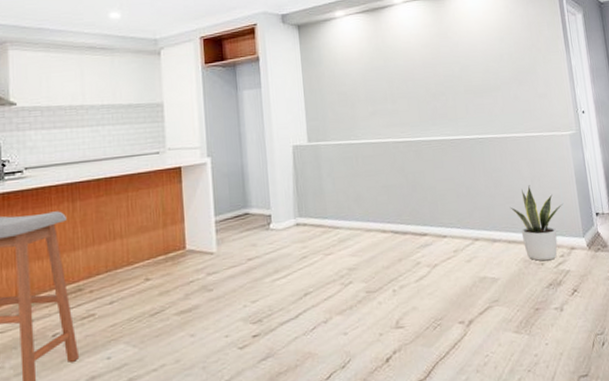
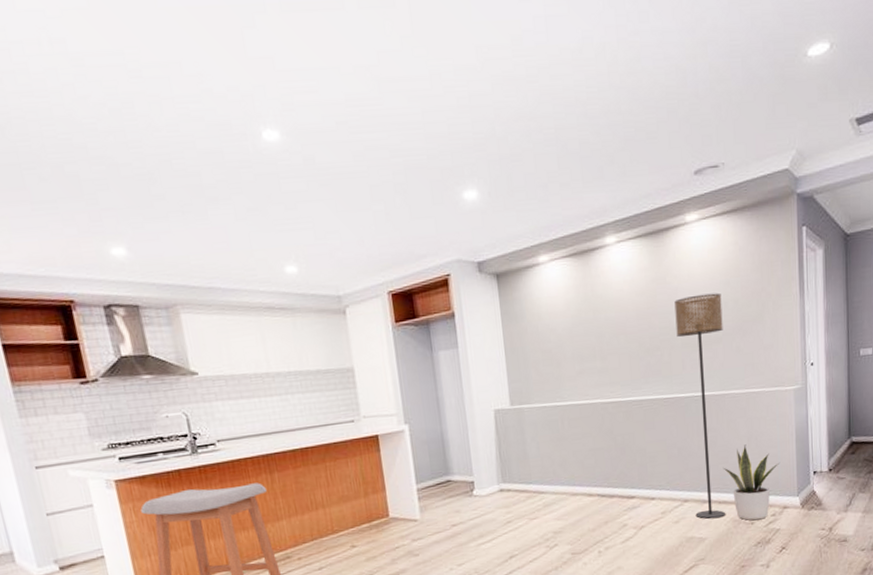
floor lamp: none [456,47,516,259] -> present [674,292,725,519]

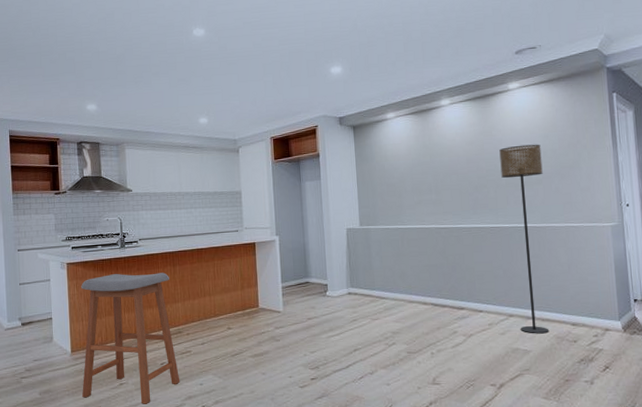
potted plant: present [723,444,779,521] -> none [545,271,600,339]

